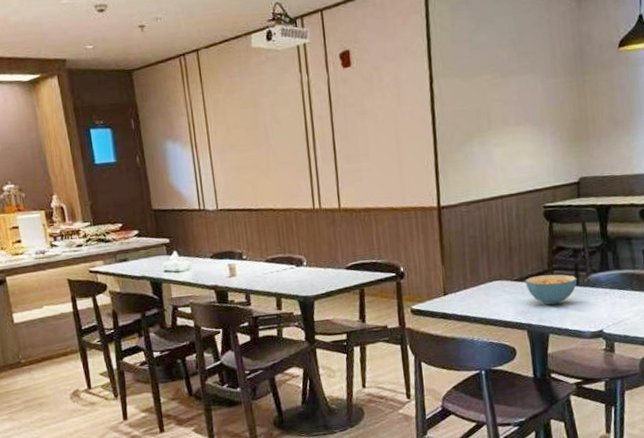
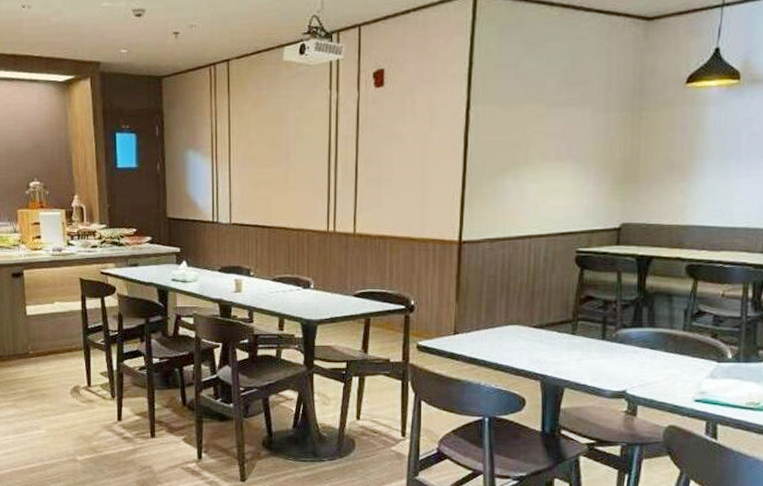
cereal bowl: present [525,274,577,305] -> none [545,325,604,358]

